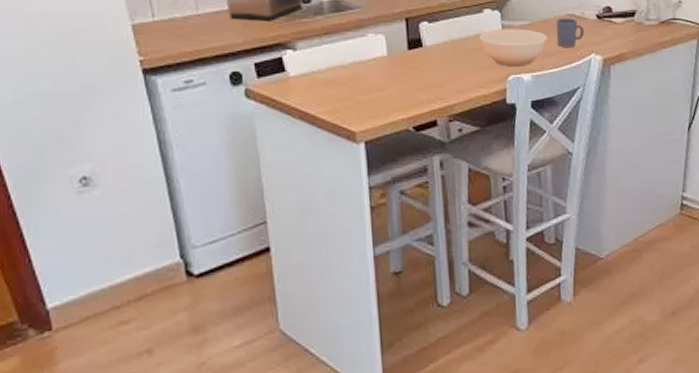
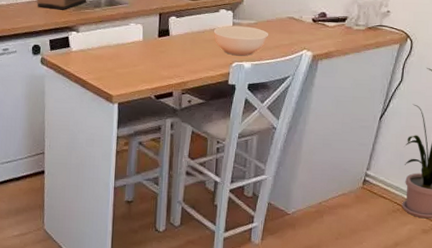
mug: present [556,19,585,48] -> none [276,20,301,44]

